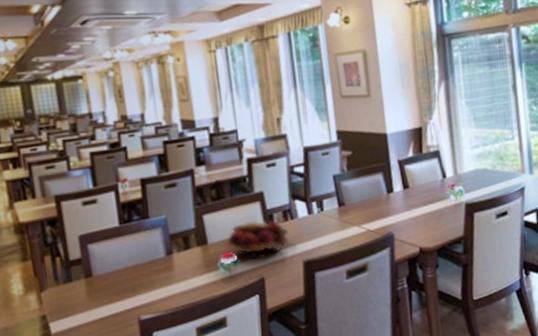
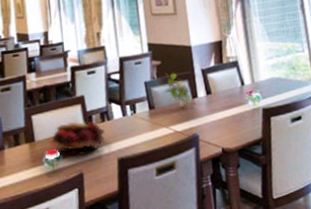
plant: none [356,164,392,203] -> present [165,73,197,107]

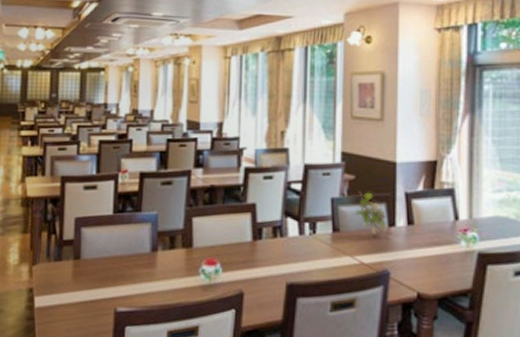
fruit basket: present [48,121,105,155] -> none [208,231,275,271]

